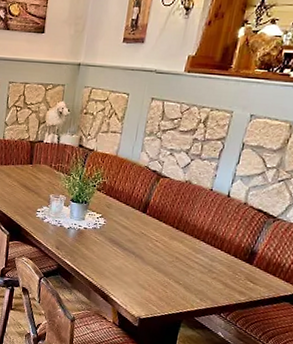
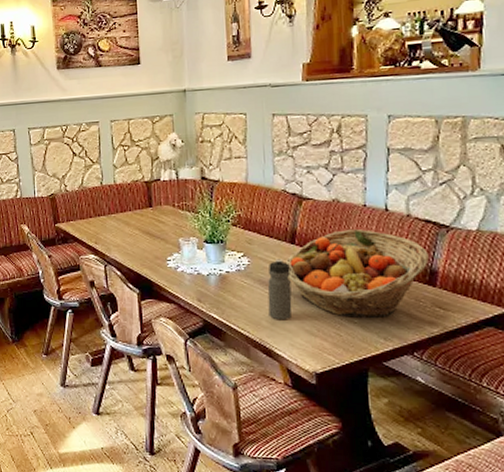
water bottle: none [112,223,138,274] -> present [267,259,293,320]
fruit basket: none [134,208,253,283] -> present [286,229,429,319]

